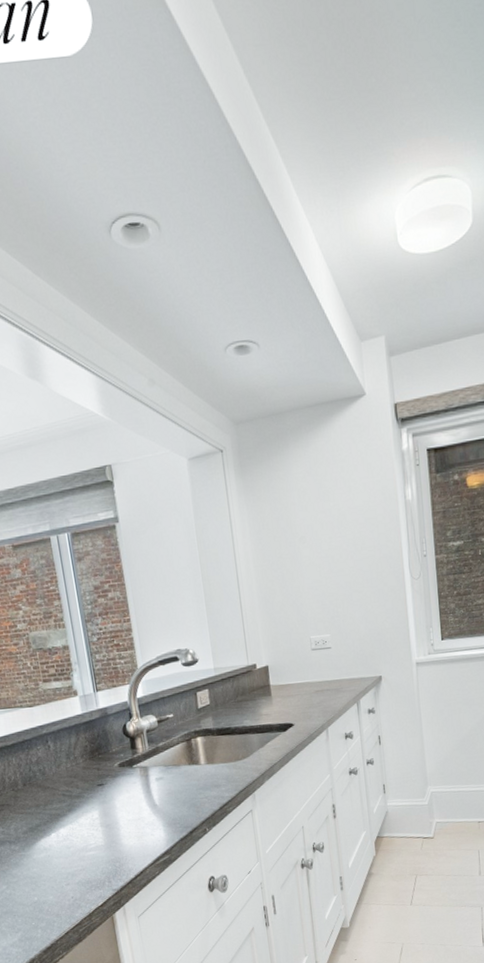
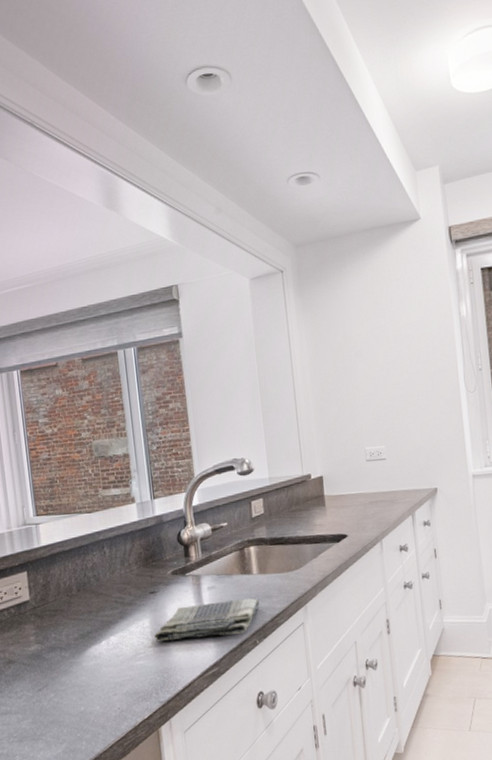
dish towel: none [103,787,208,833] -> present [153,598,260,642]

